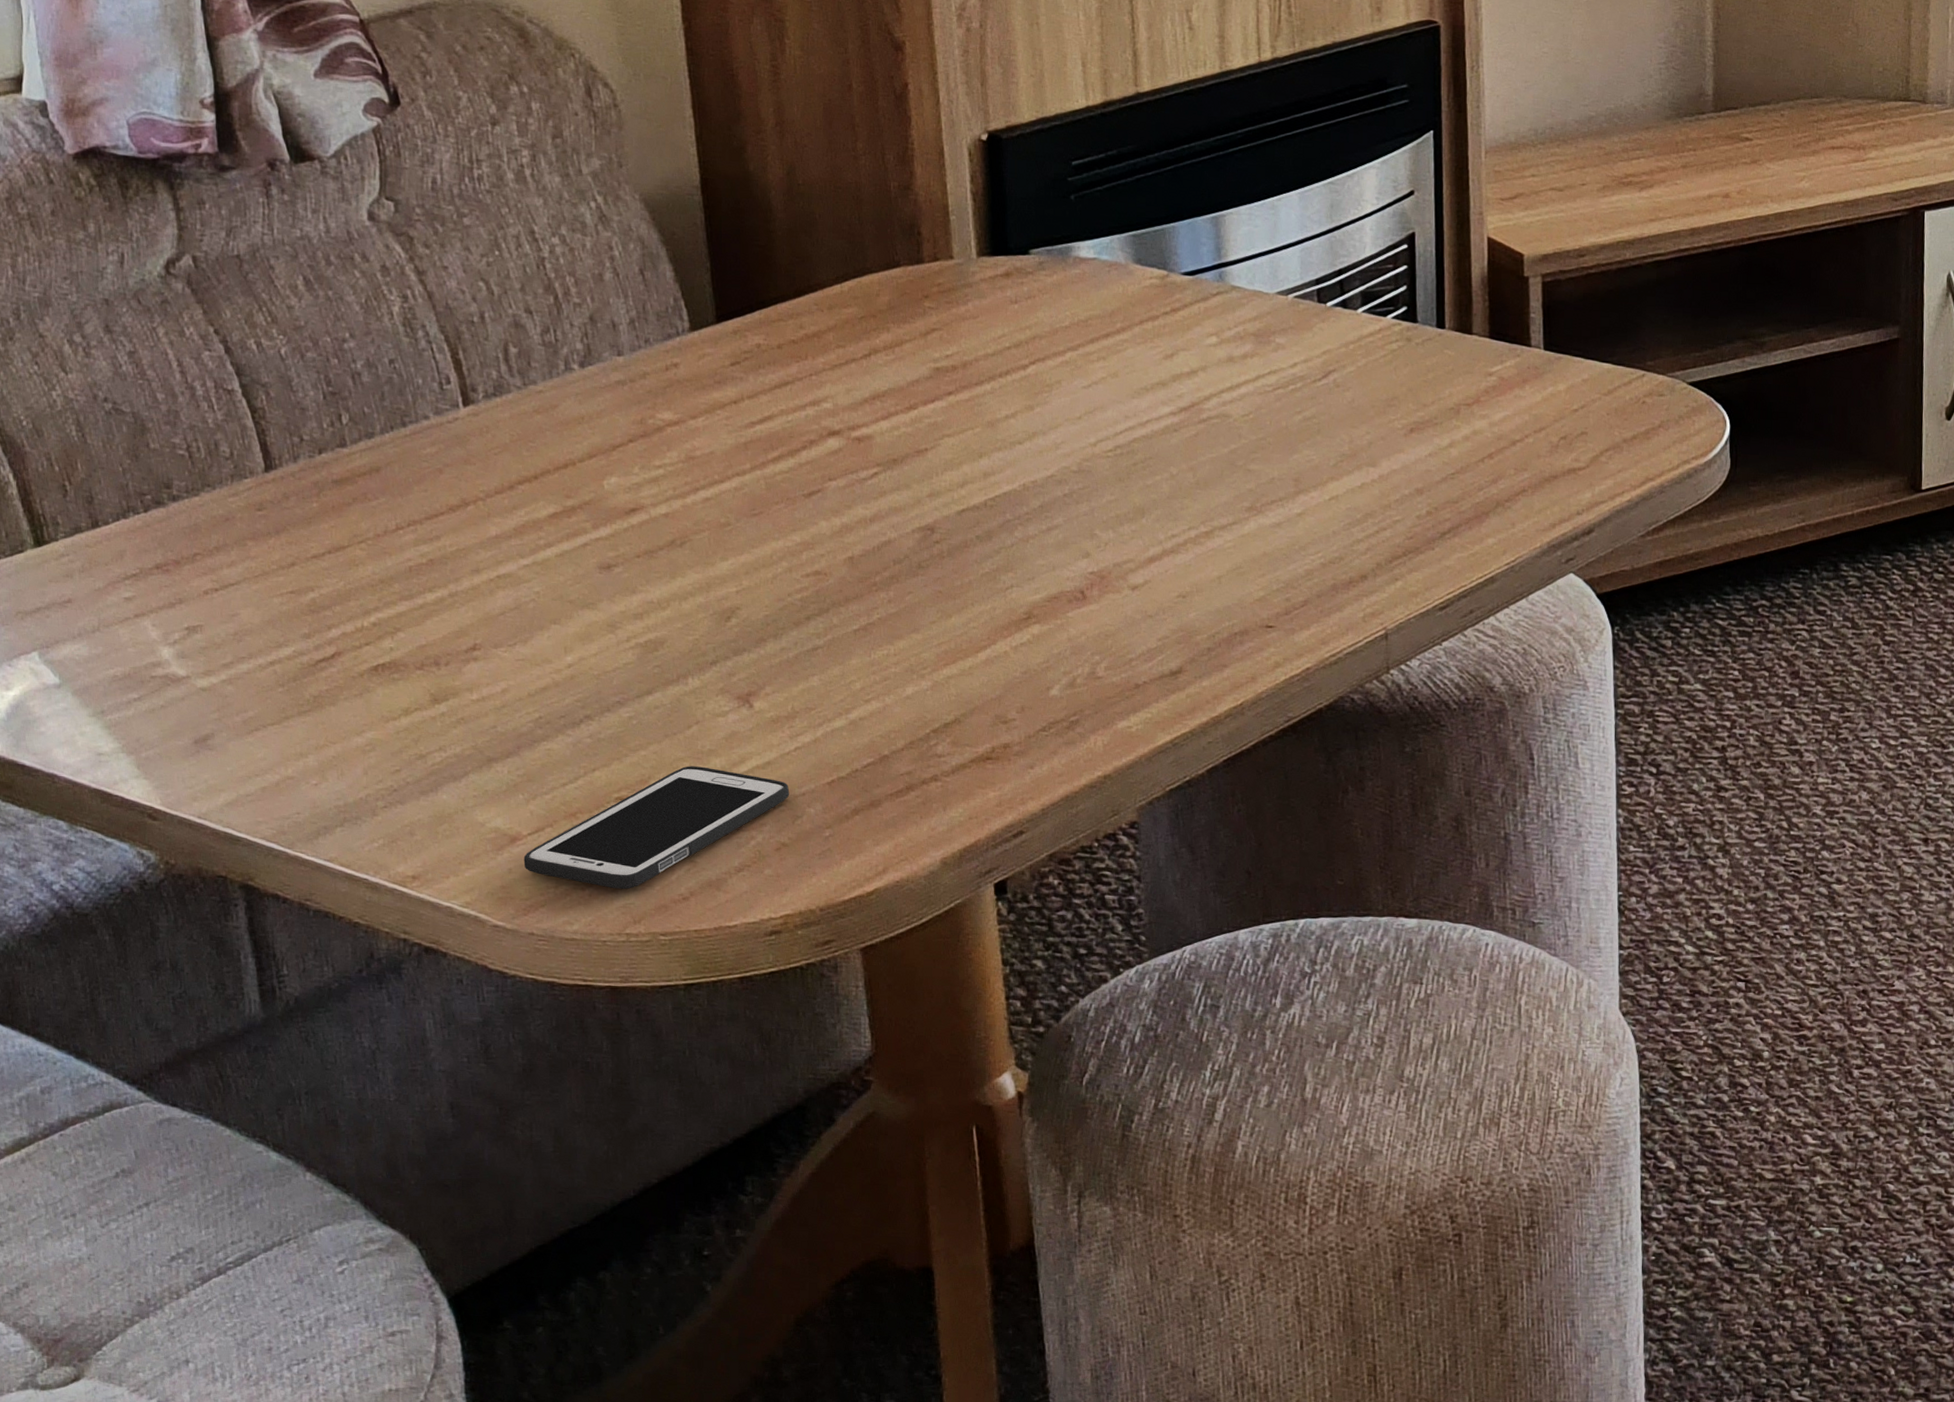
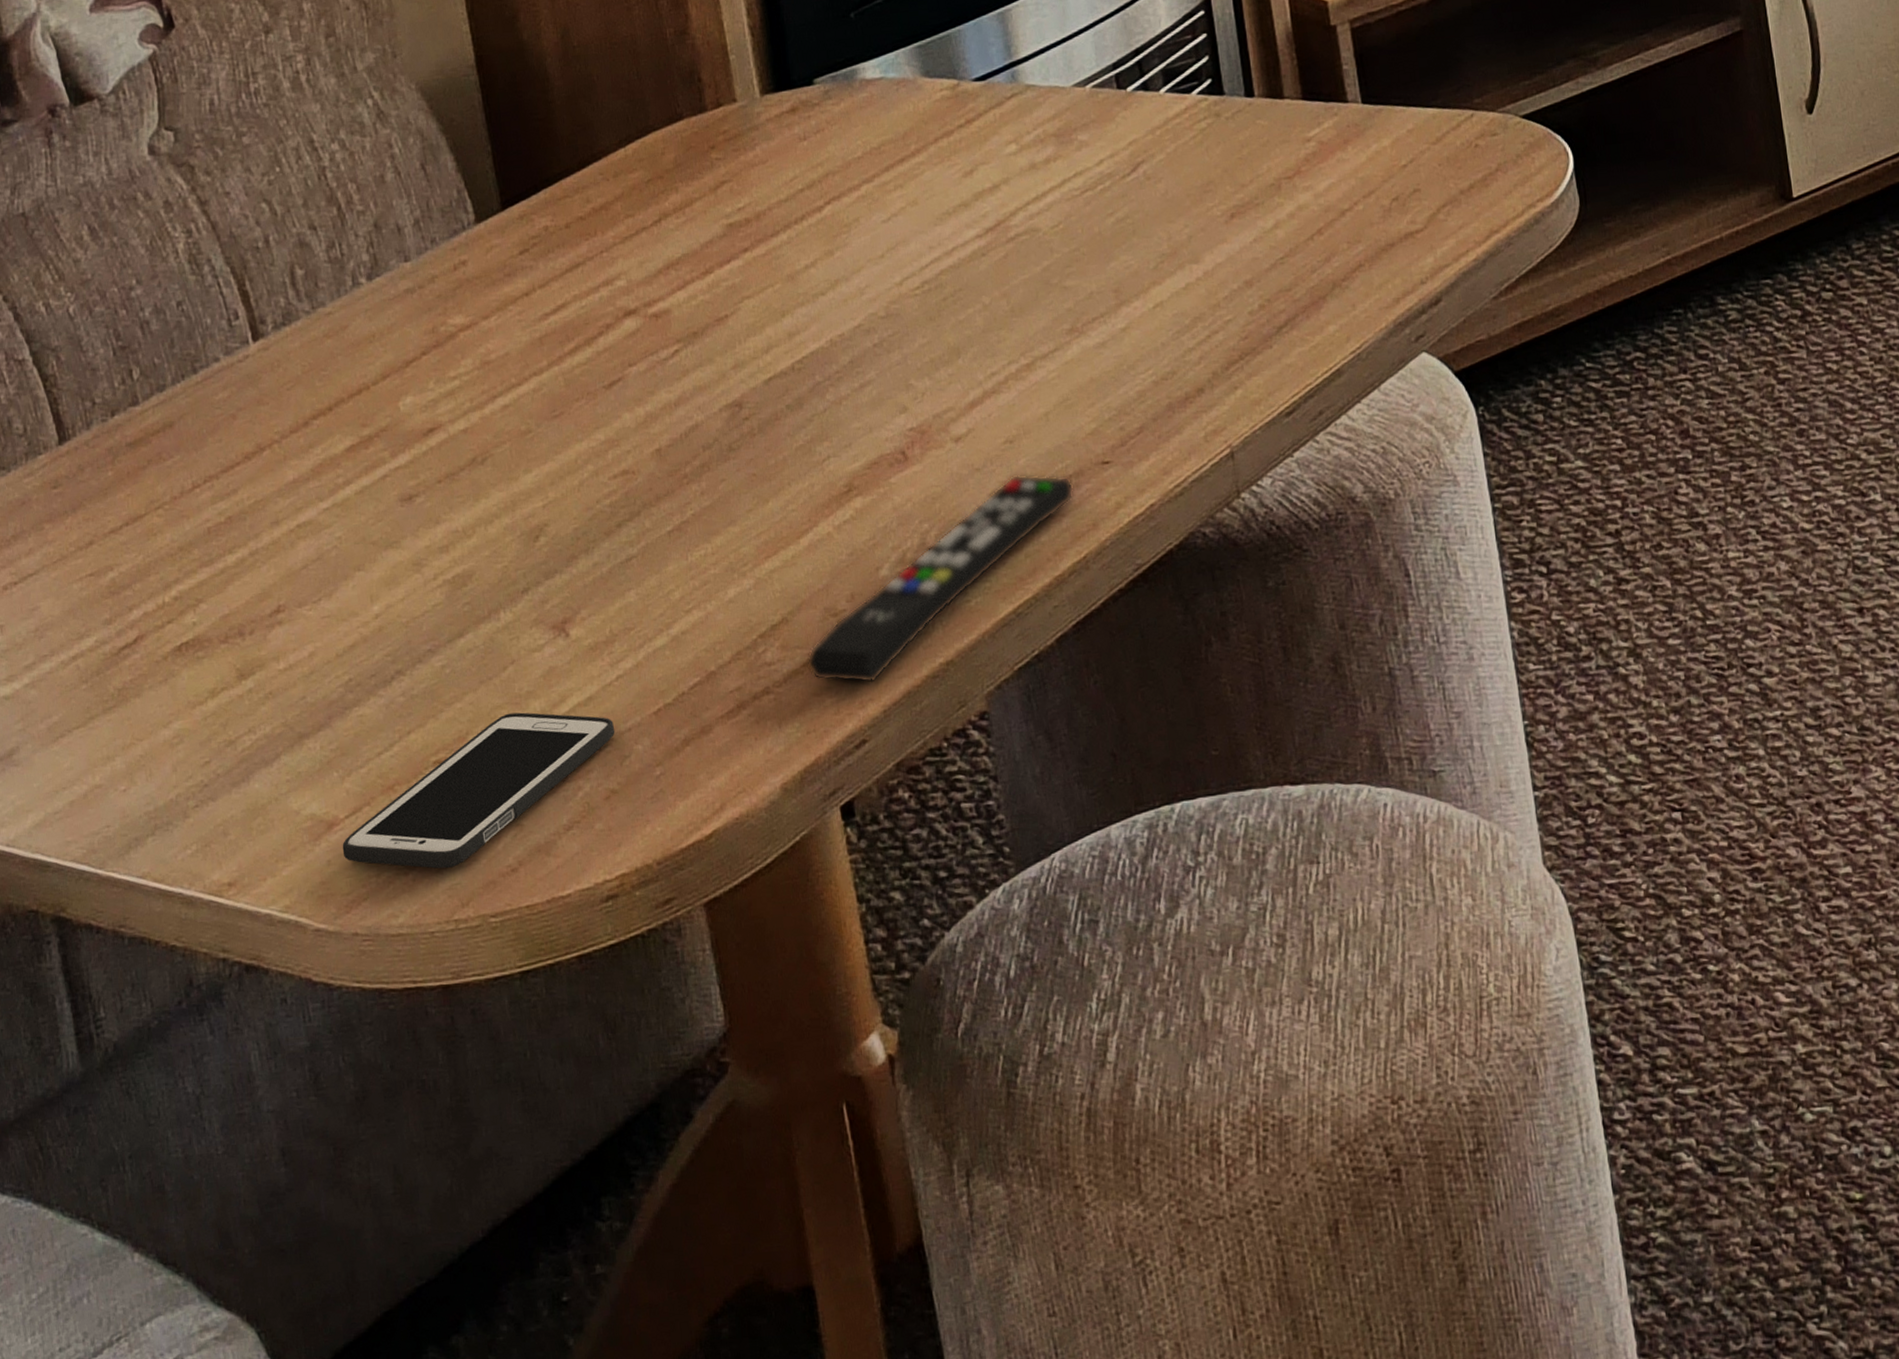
remote control: none [974,625,1238,784] -> present [806,474,1074,683]

